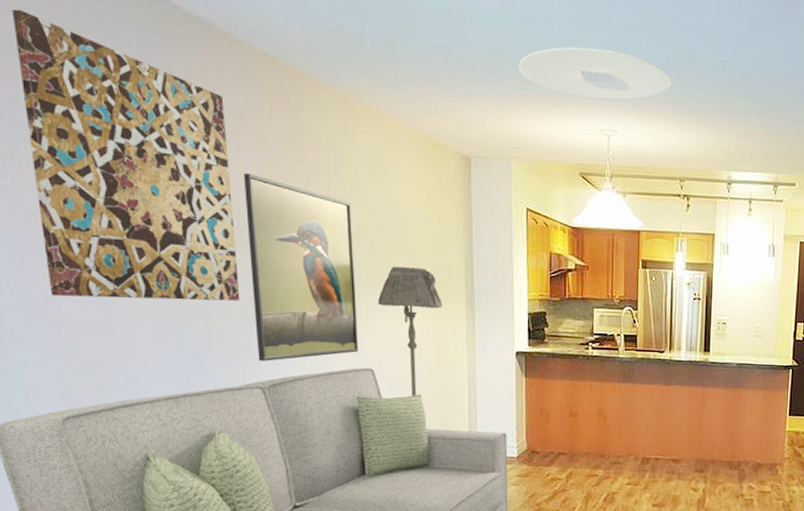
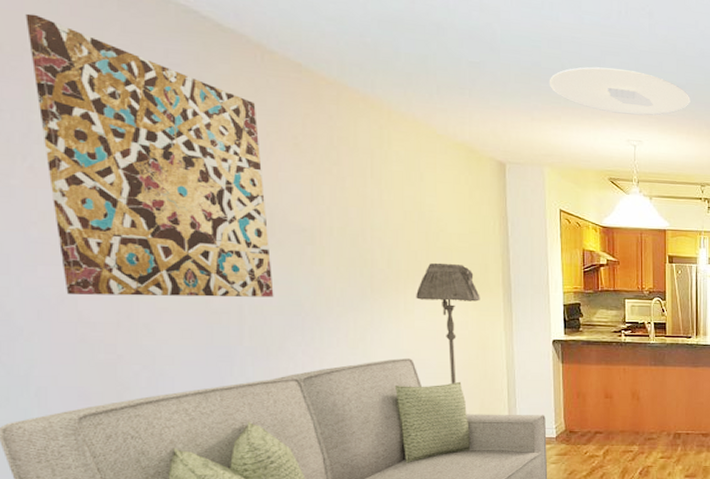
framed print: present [243,172,359,361] -> none [277,175,397,355]

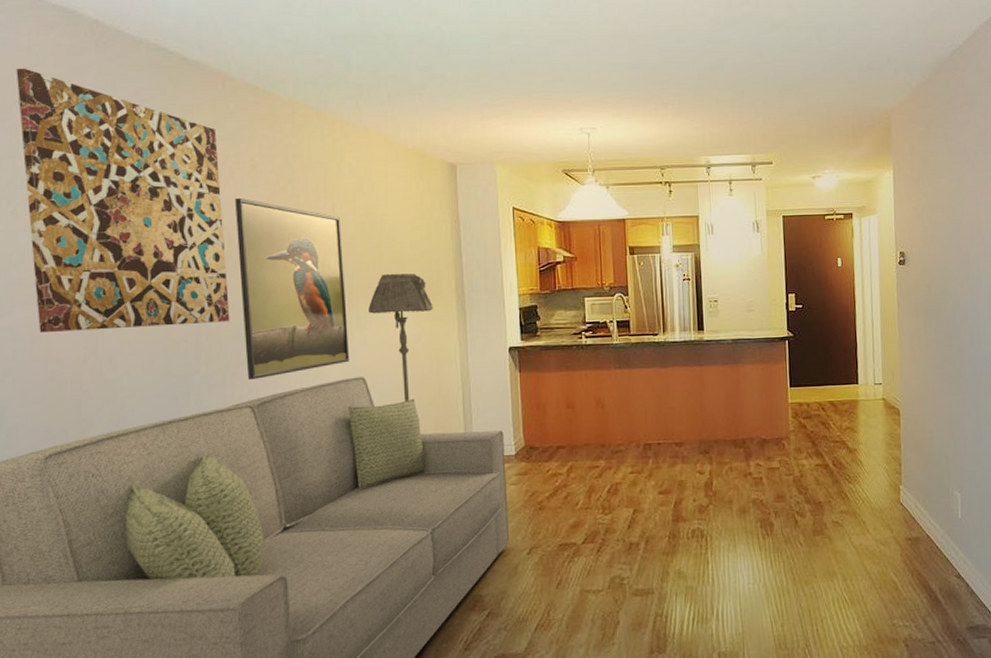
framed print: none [277,175,397,355] -> present [235,197,349,380]
ceiling light: present [549,67,690,116] -> none [498,56,645,102]

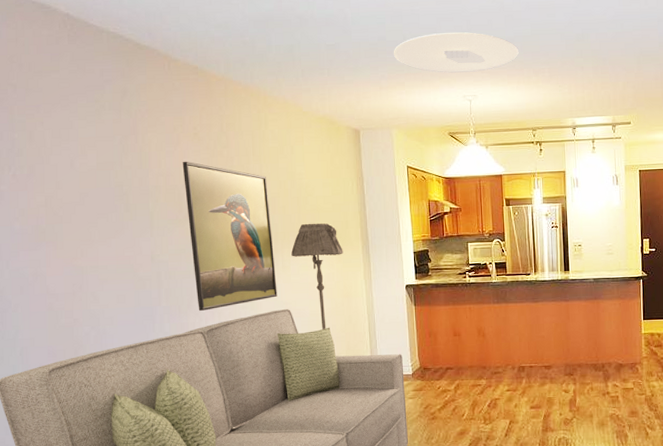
wall art: present [16,68,230,333] -> none [8,56,183,273]
ceiling light: none [498,56,645,102] -> present [393,32,519,73]

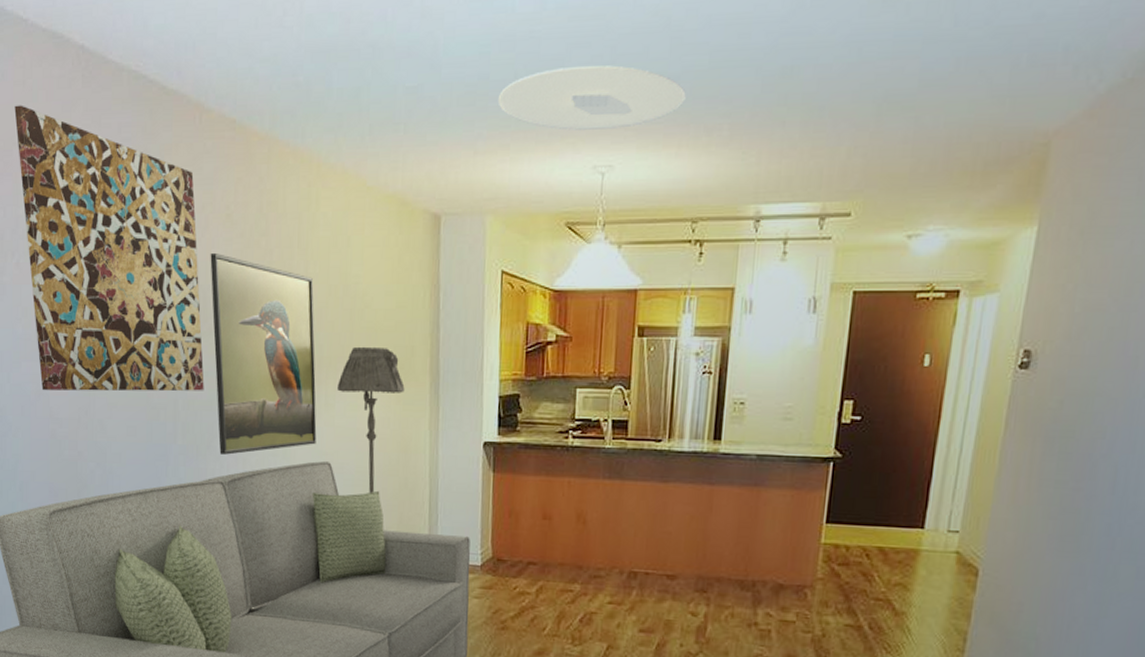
wall art: none [8,56,183,273] -> present [14,105,204,392]

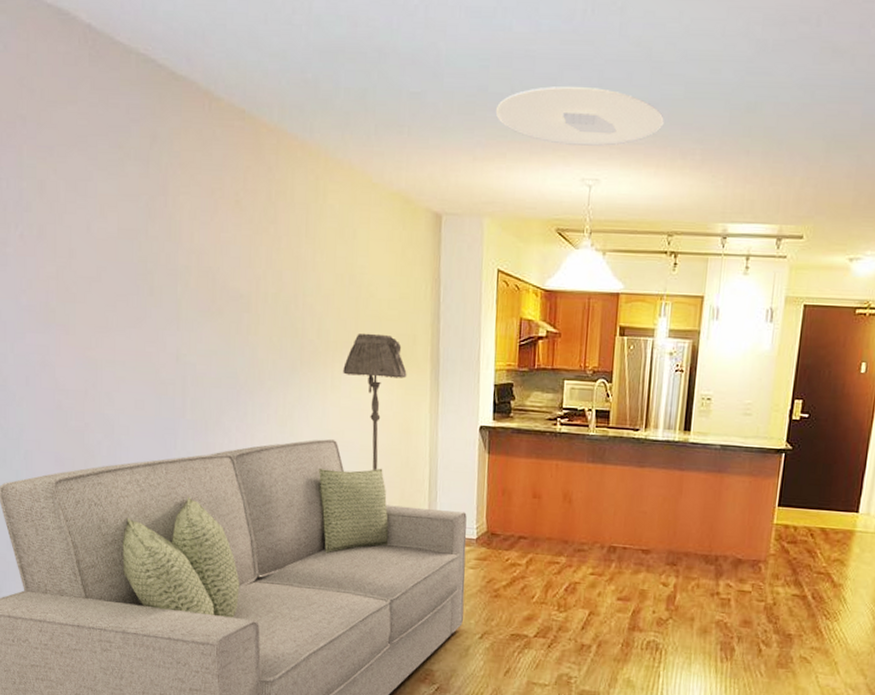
wall art: present [14,105,204,392] -> none [18,78,213,369]
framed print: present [210,252,317,455] -> none [219,236,323,431]

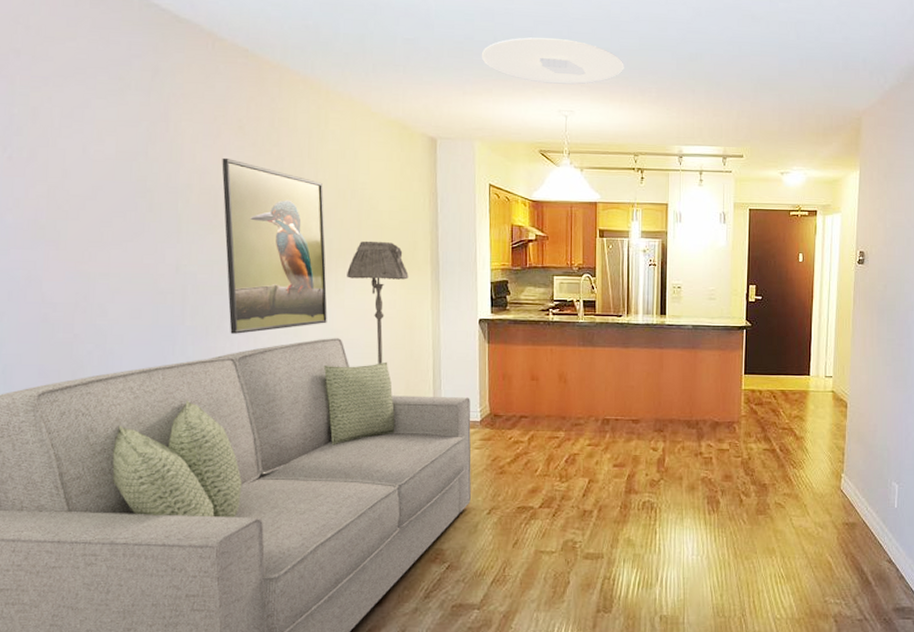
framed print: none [219,236,323,431] -> present [222,157,327,334]

